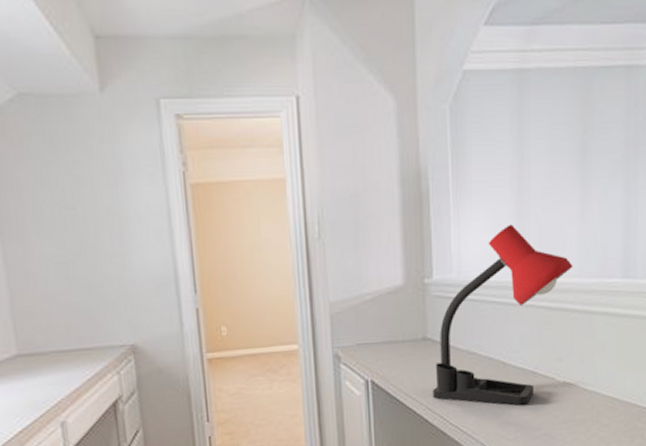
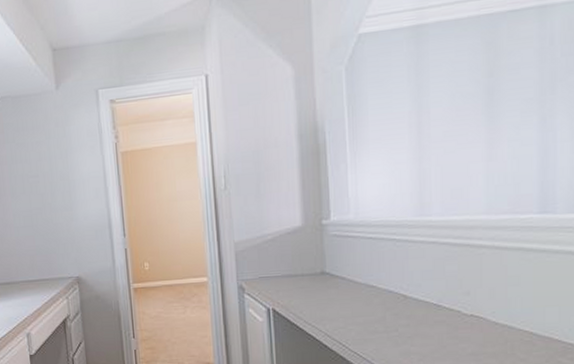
desk lamp: present [432,224,573,406] -> none [331,167,480,336]

